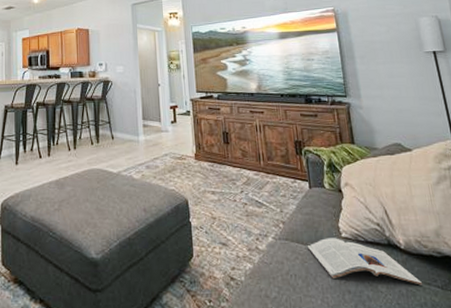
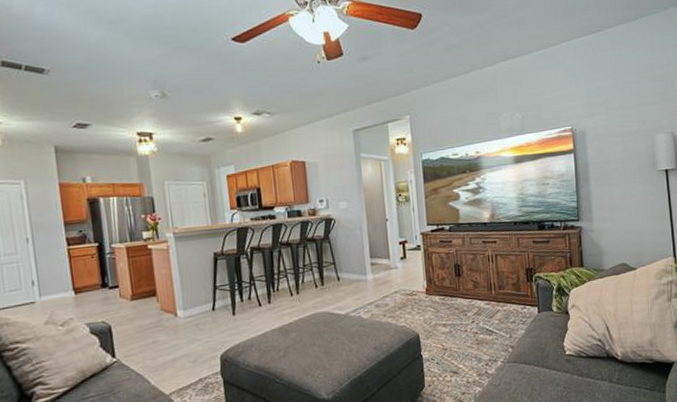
magazine: present [307,238,423,285] -> none [533,356,635,392]

